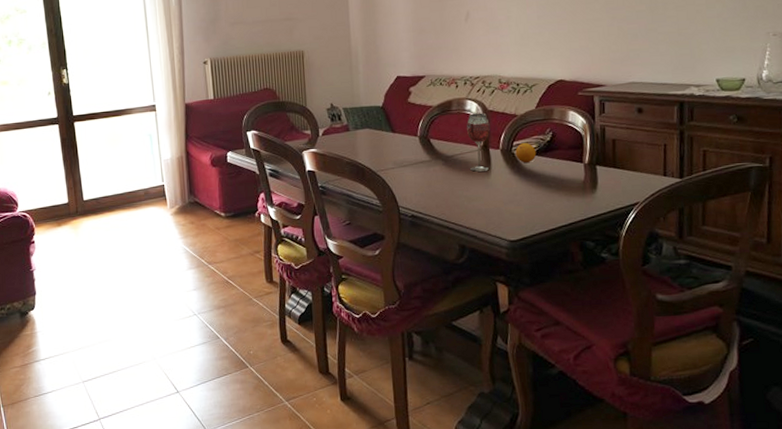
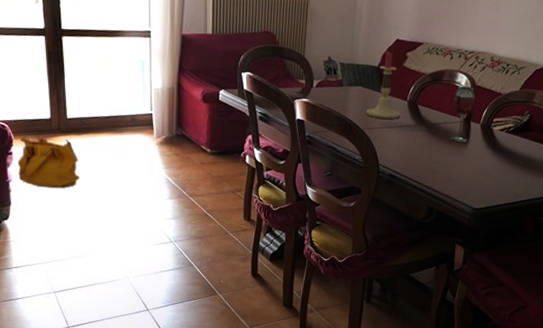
handbag: none [39,221,99,273] -> present [17,136,79,189]
candlestick: none [376,89,414,159] -> present [365,51,401,120]
fruit: present [515,143,537,164] -> none [493,121,513,140]

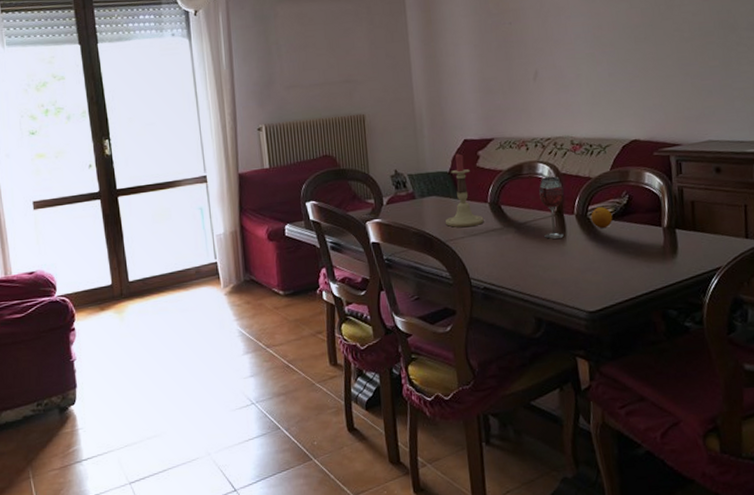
handbag: present [17,136,79,189] -> none [80,304,147,362]
fruit: none [493,121,513,140] -> present [591,207,613,229]

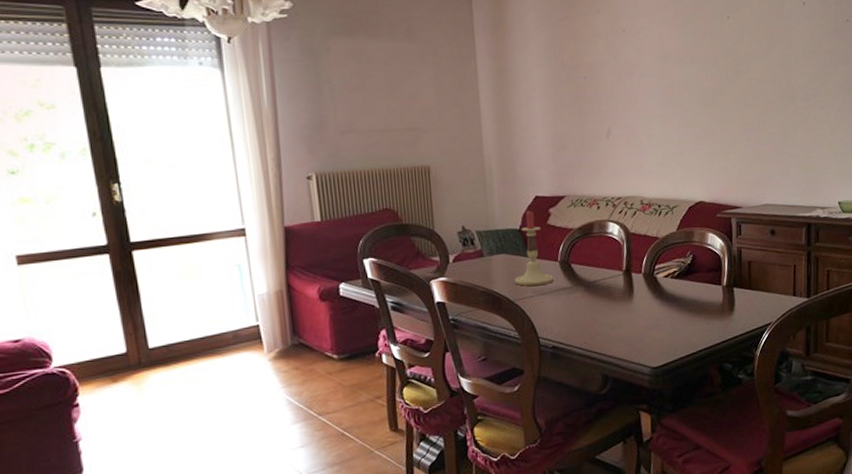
wineglass: present [539,176,564,239] -> none [609,235,633,298]
fruit: present [591,207,613,229] -> none [657,266,678,288]

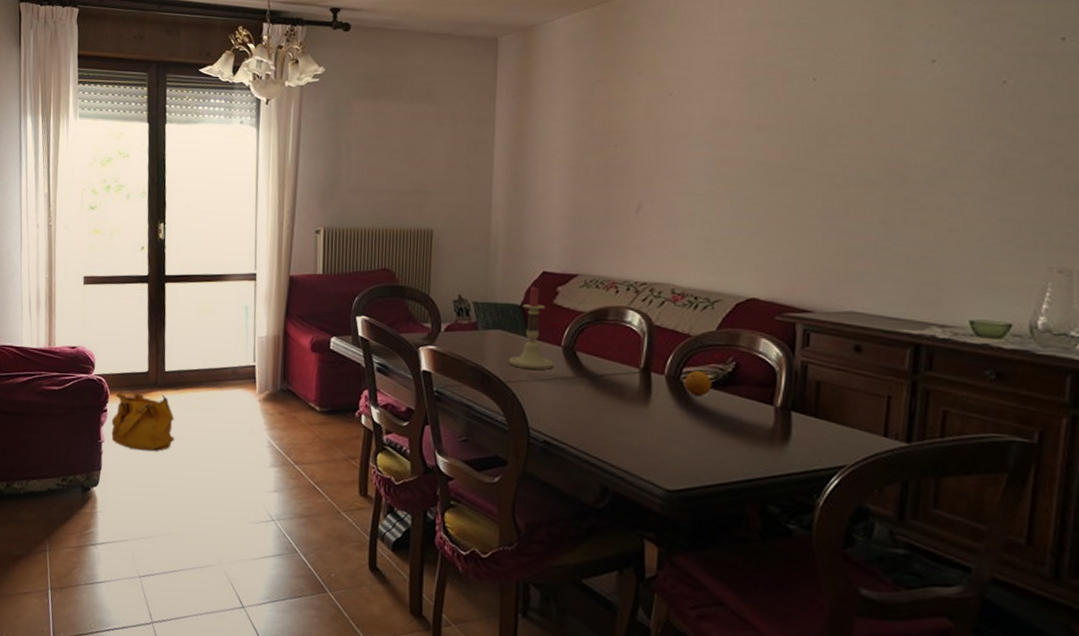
handbag: none [86,374,174,441] -> present [111,391,174,451]
fruit: none [657,266,678,288] -> present [685,371,712,397]

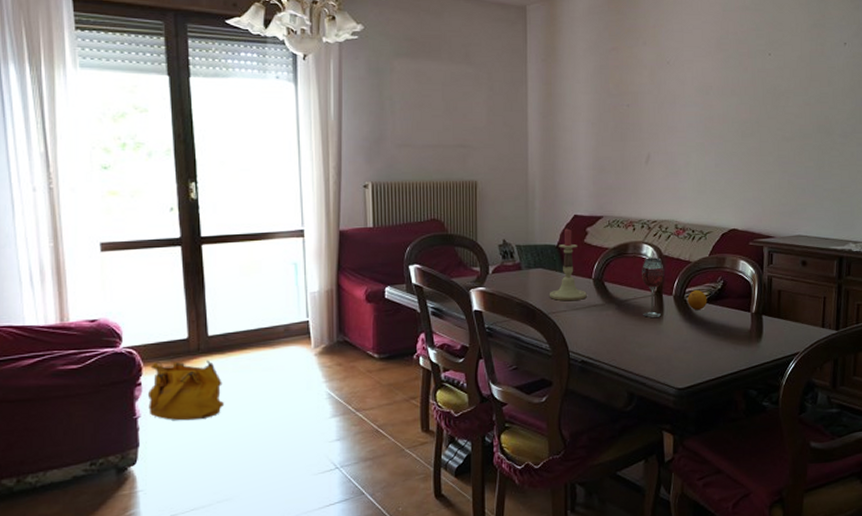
wineglass: none [624,326,655,400] -> present [642,257,665,317]

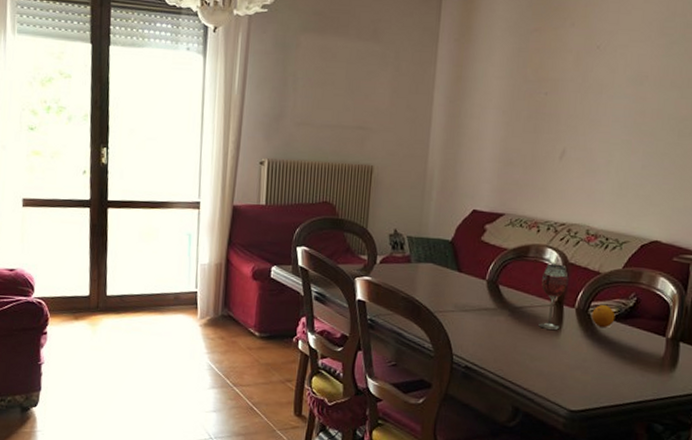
handbag: present [147,360,224,421] -> none [51,314,116,373]
candlestick: present [549,228,587,301] -> none [437,223,478,302]

